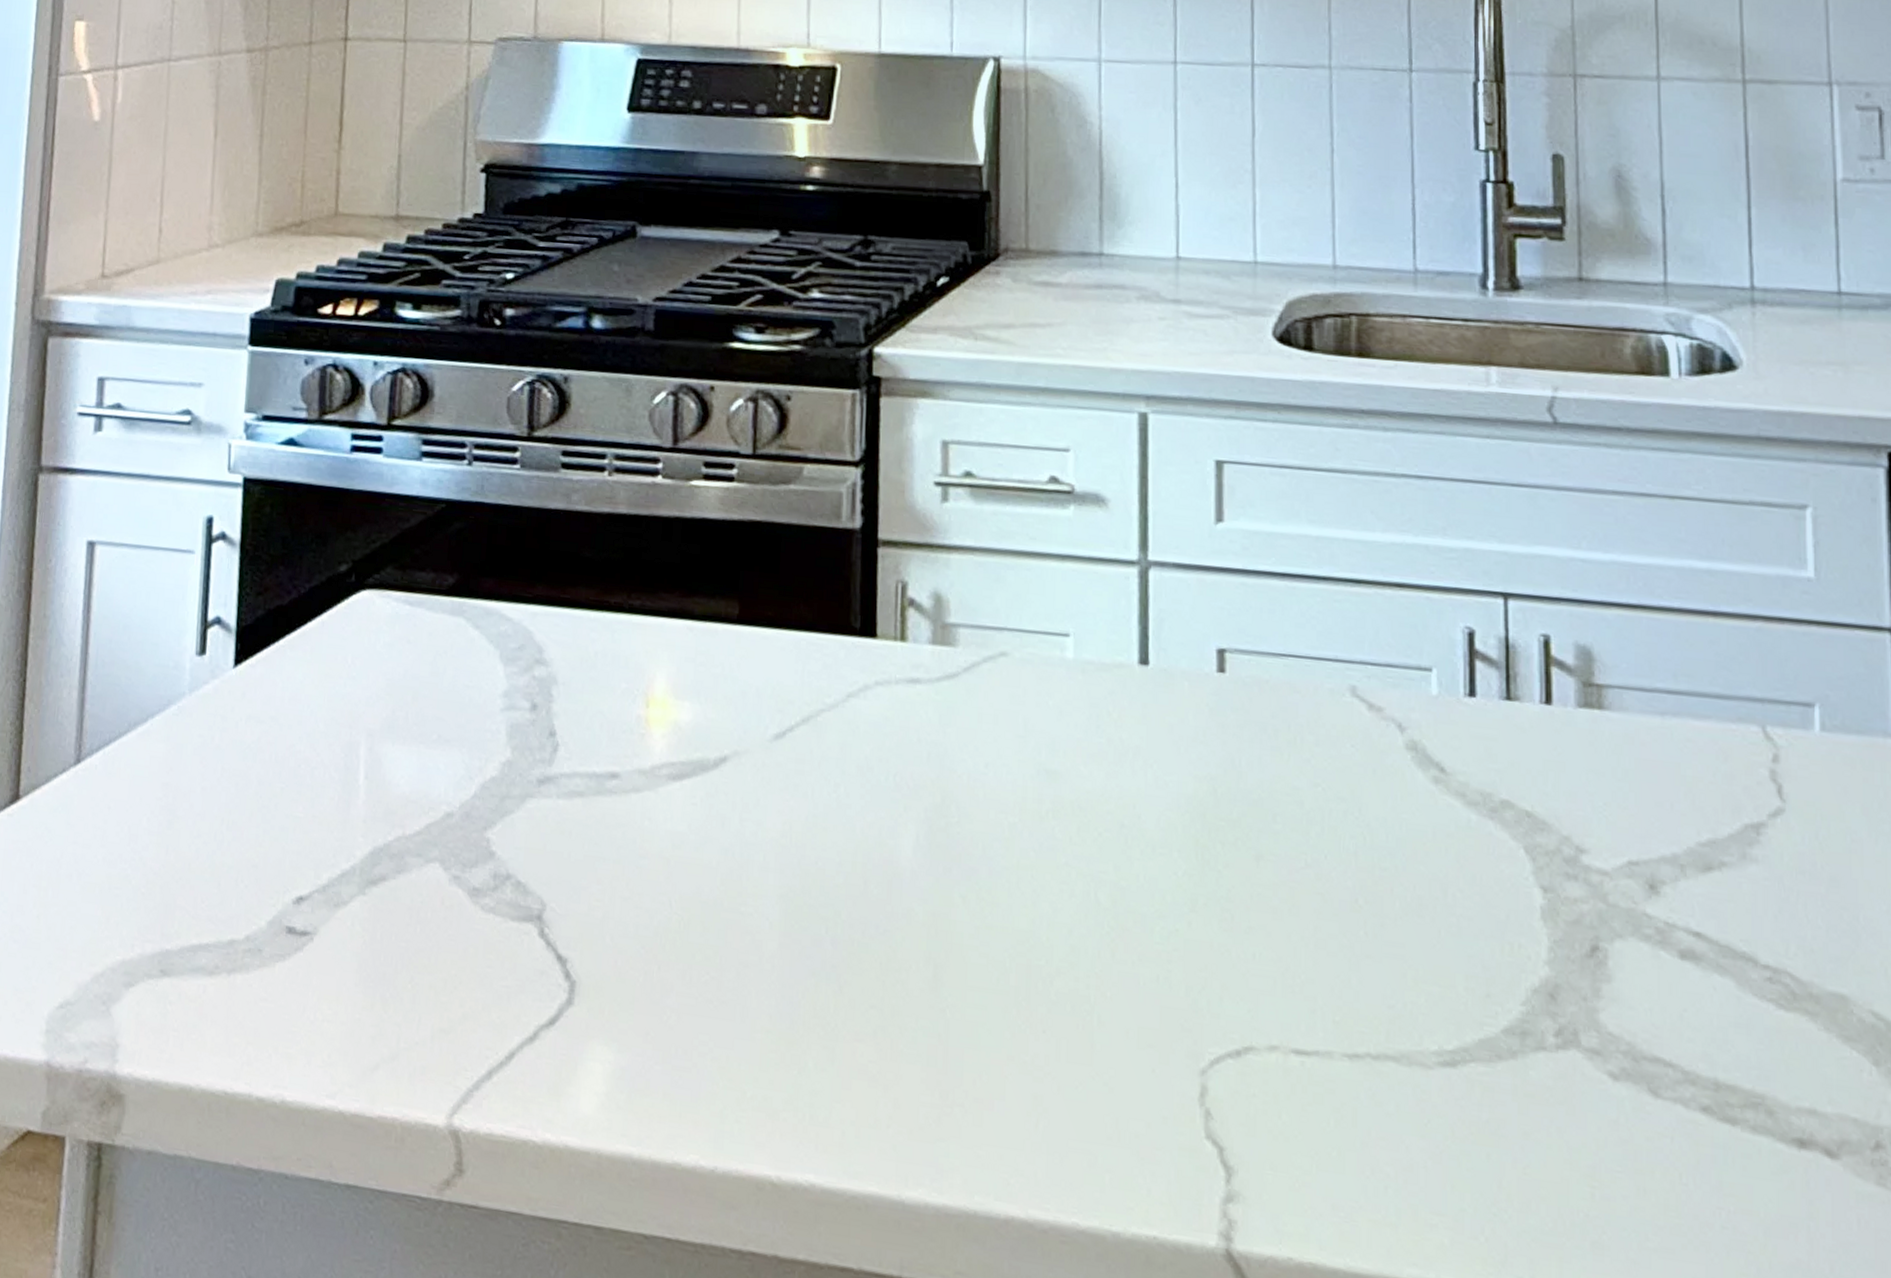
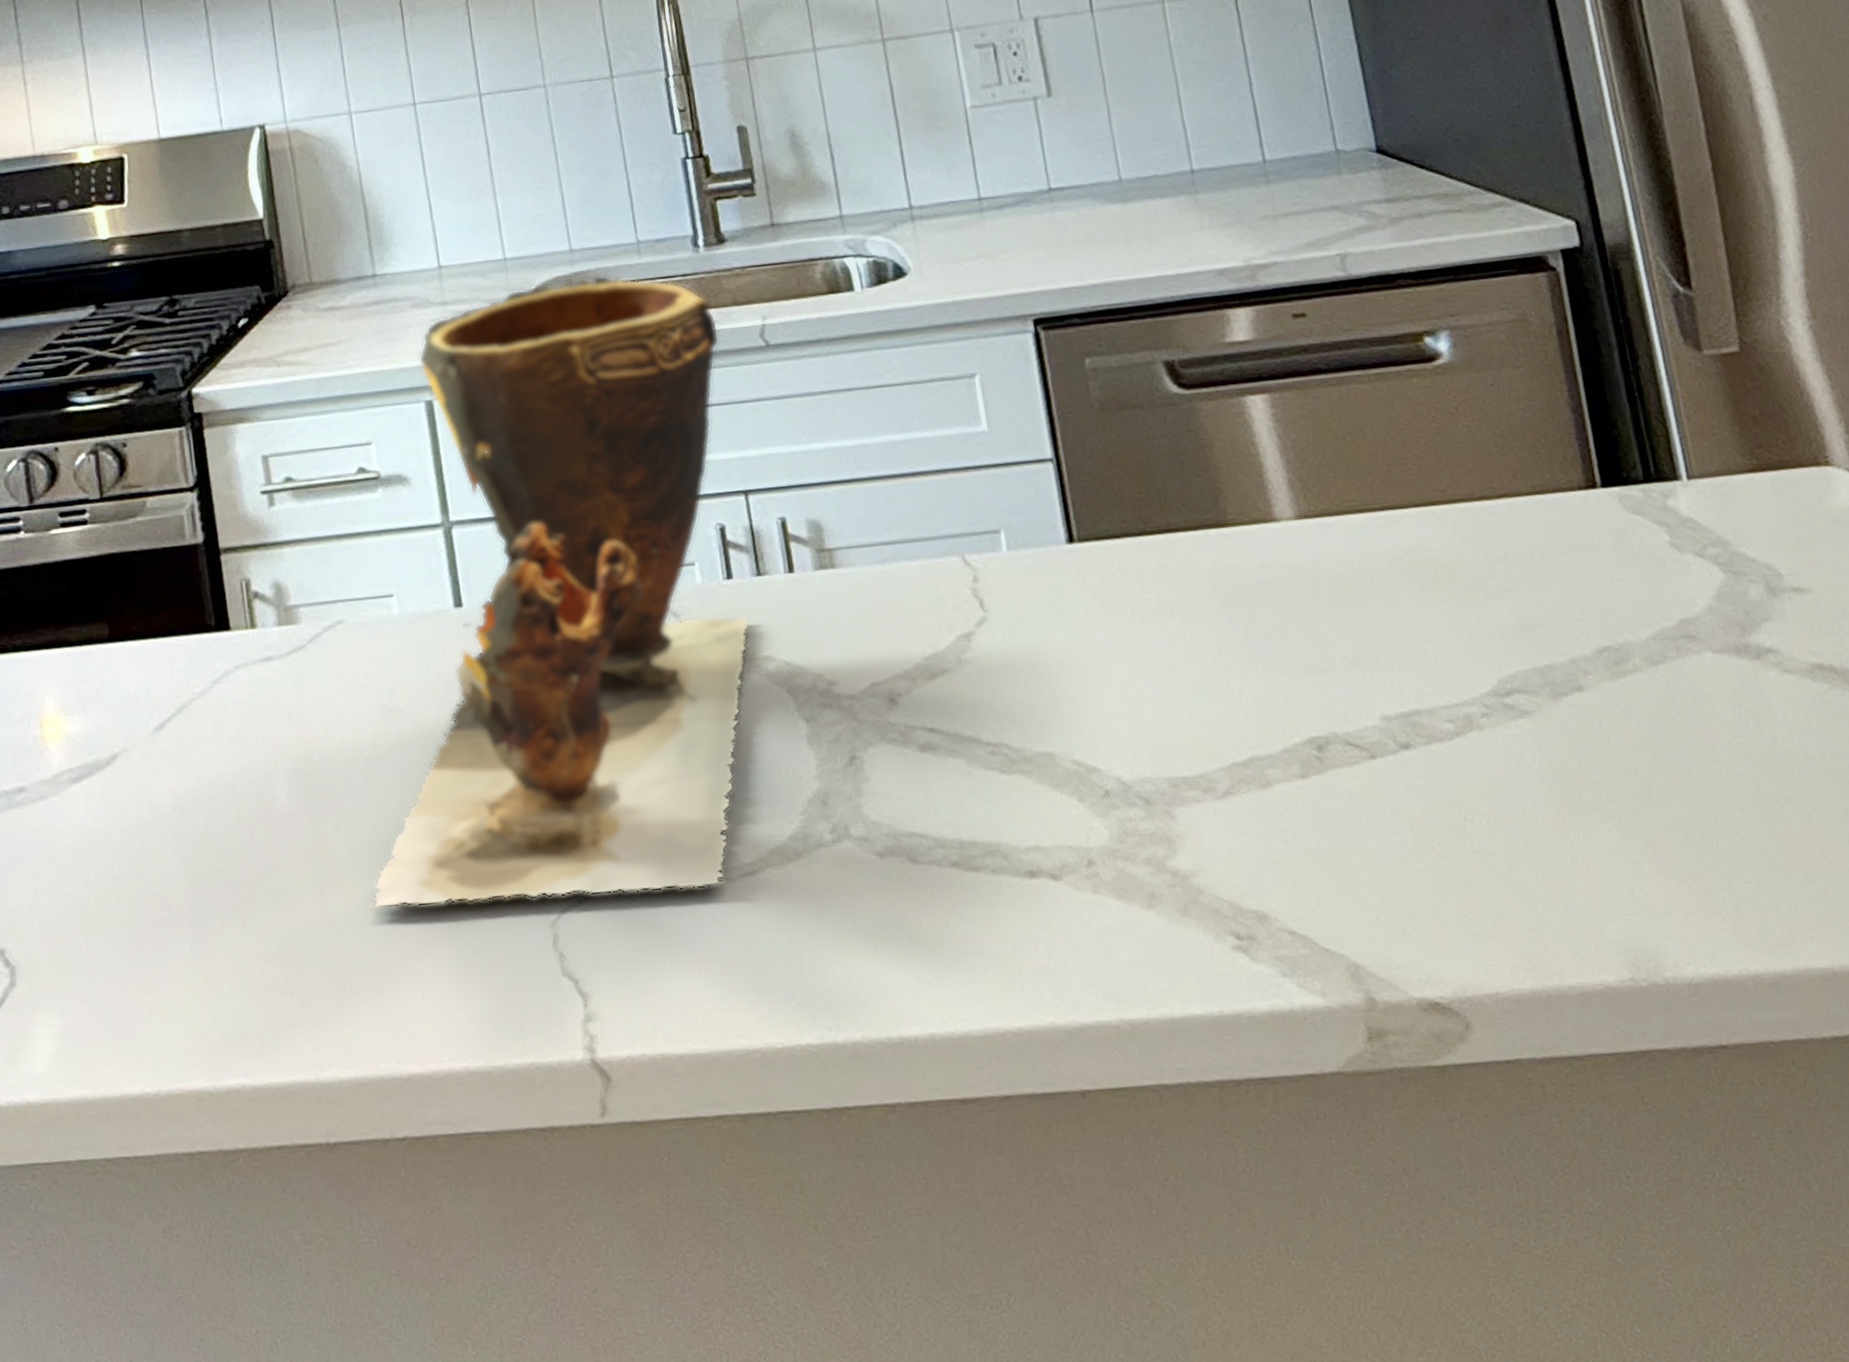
clay pot: none [991,300,1498,1071] -> present [371,275,749,909]

